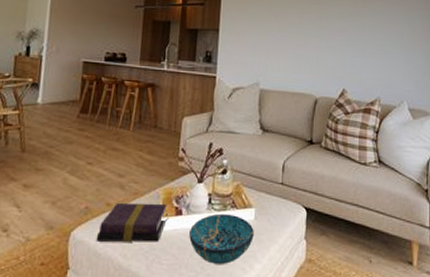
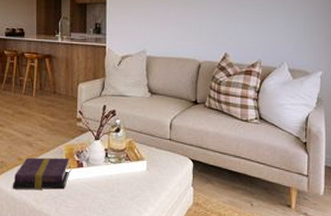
decorative bowl: present [189,213,254,265] -> none [90,165,146,208]

